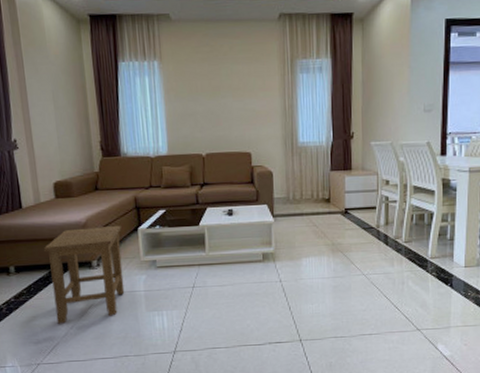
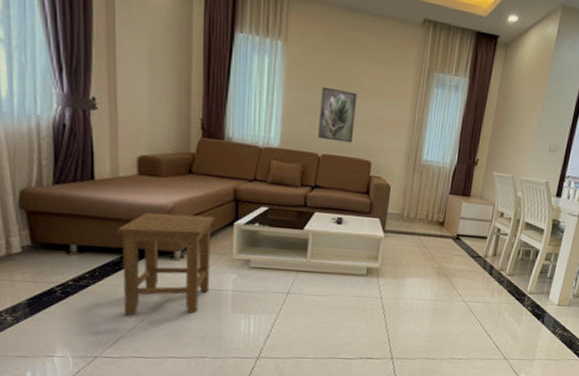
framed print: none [197,92,232,140] -> present [318,86,357,143]

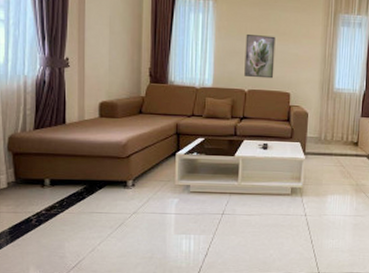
stool: present [116,212,215,316] -> none [81,148,160,240]

